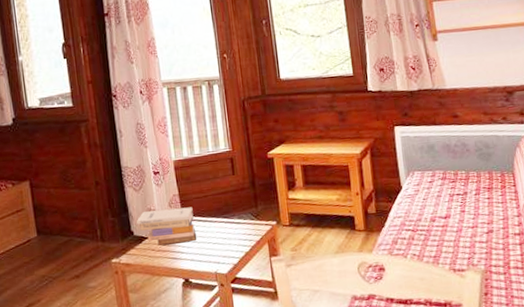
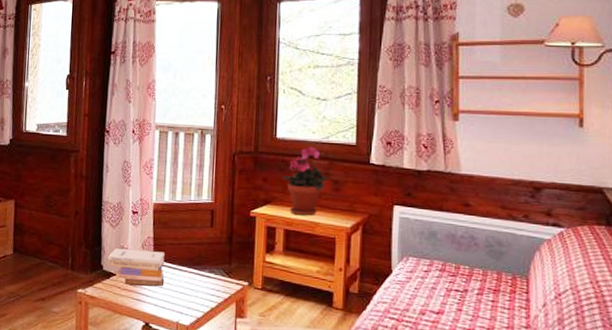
potted plant: none [292,82,333,150] -> present [283,146,328,216]

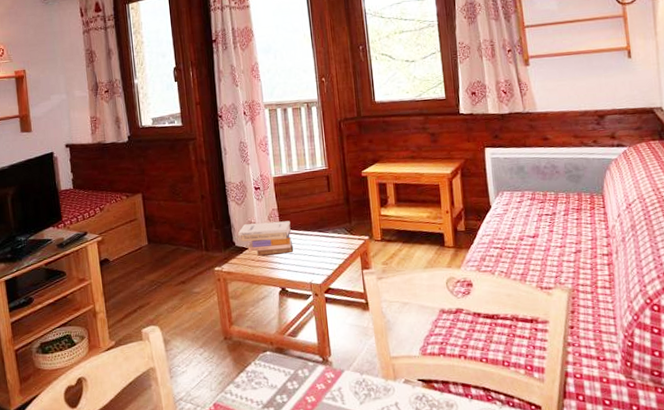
potted plant: present [283,146,328,216] -> none [386,105,425,170]

